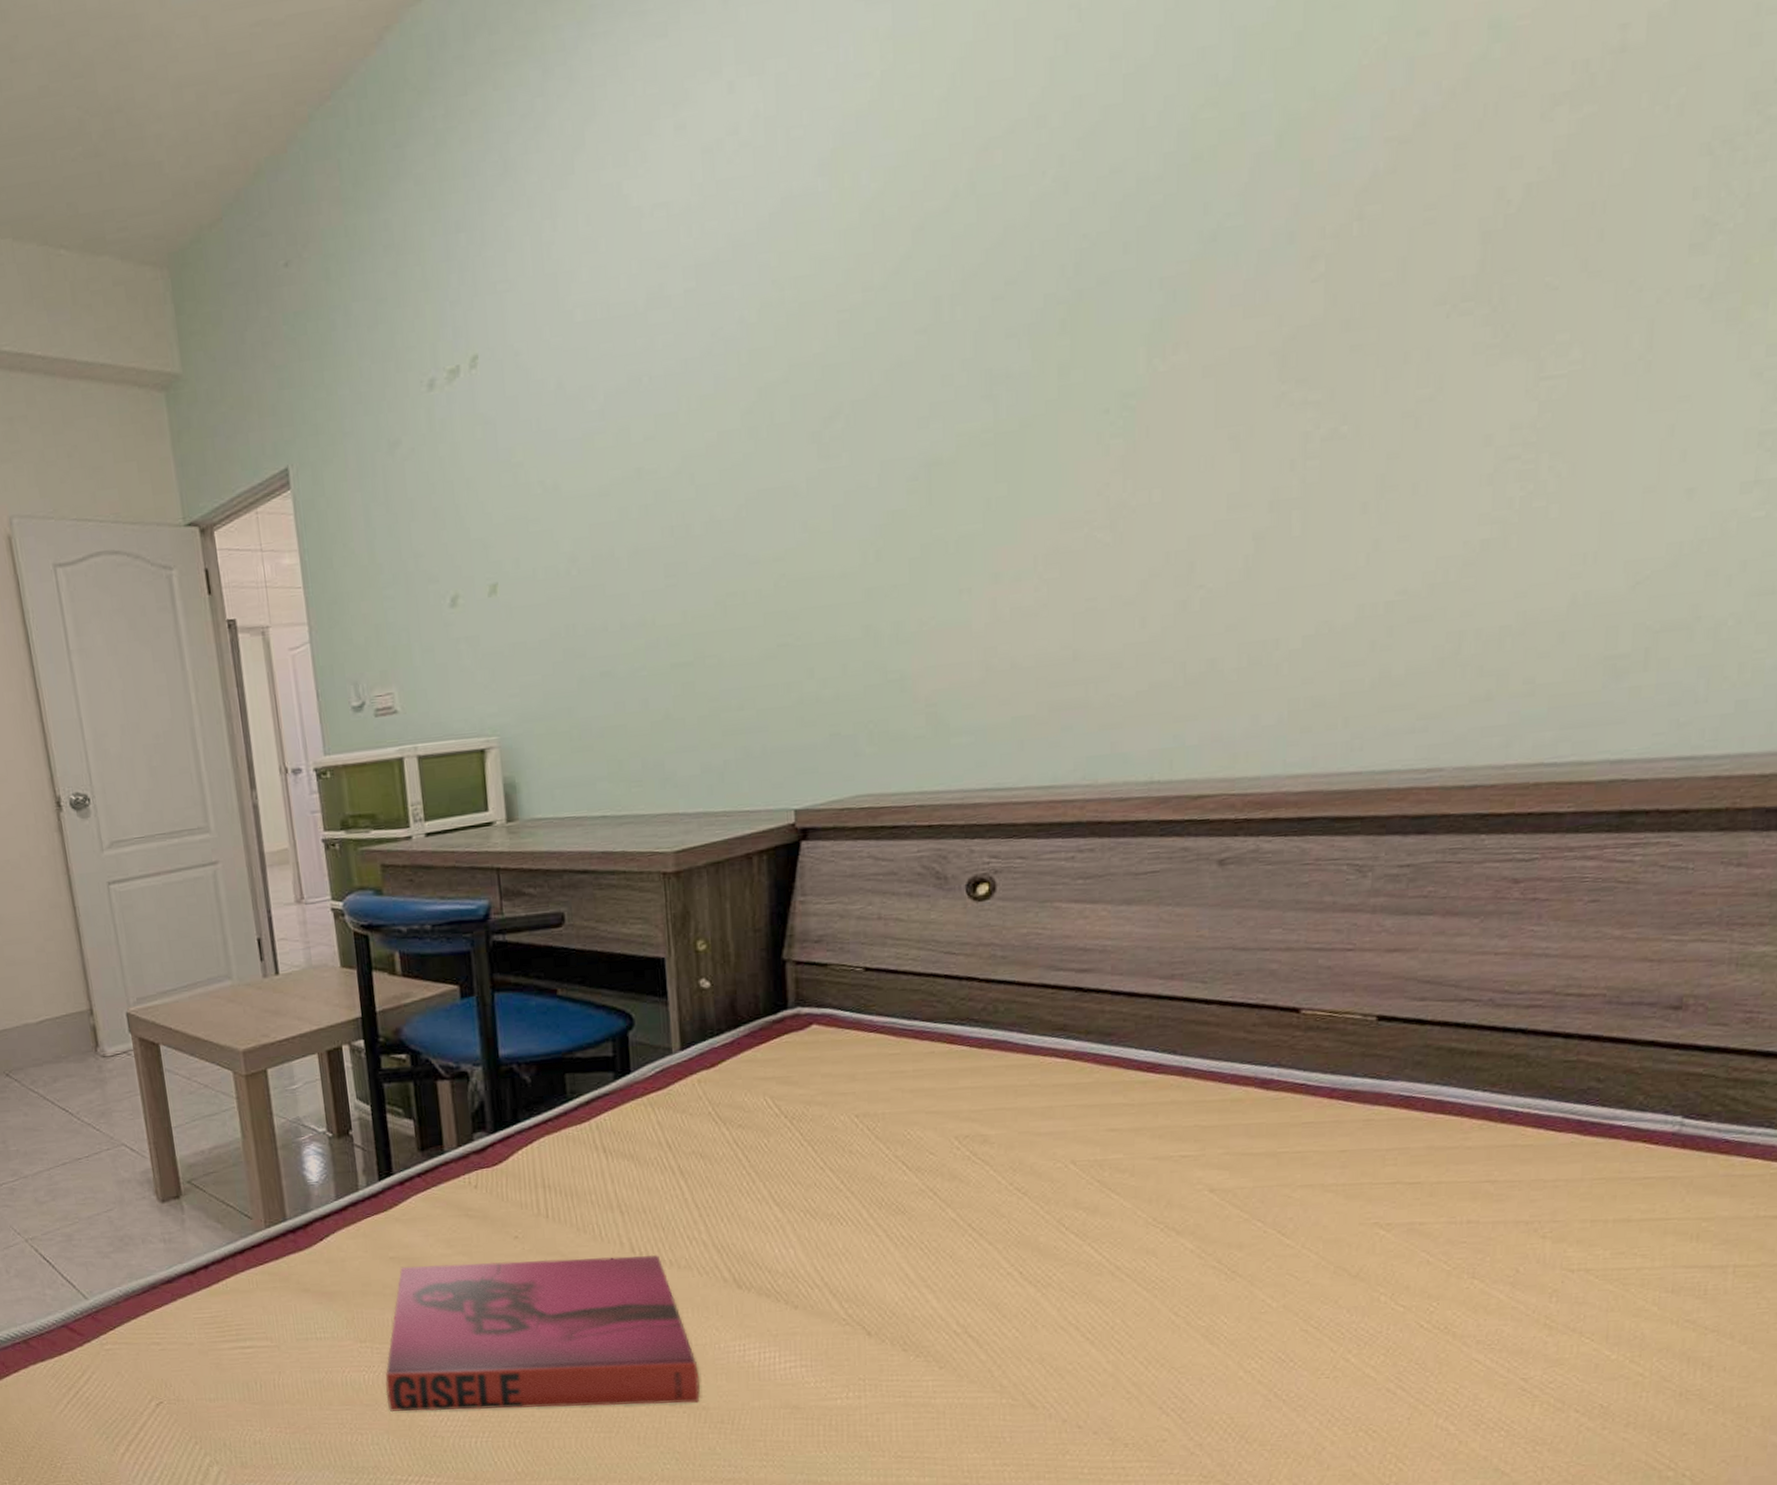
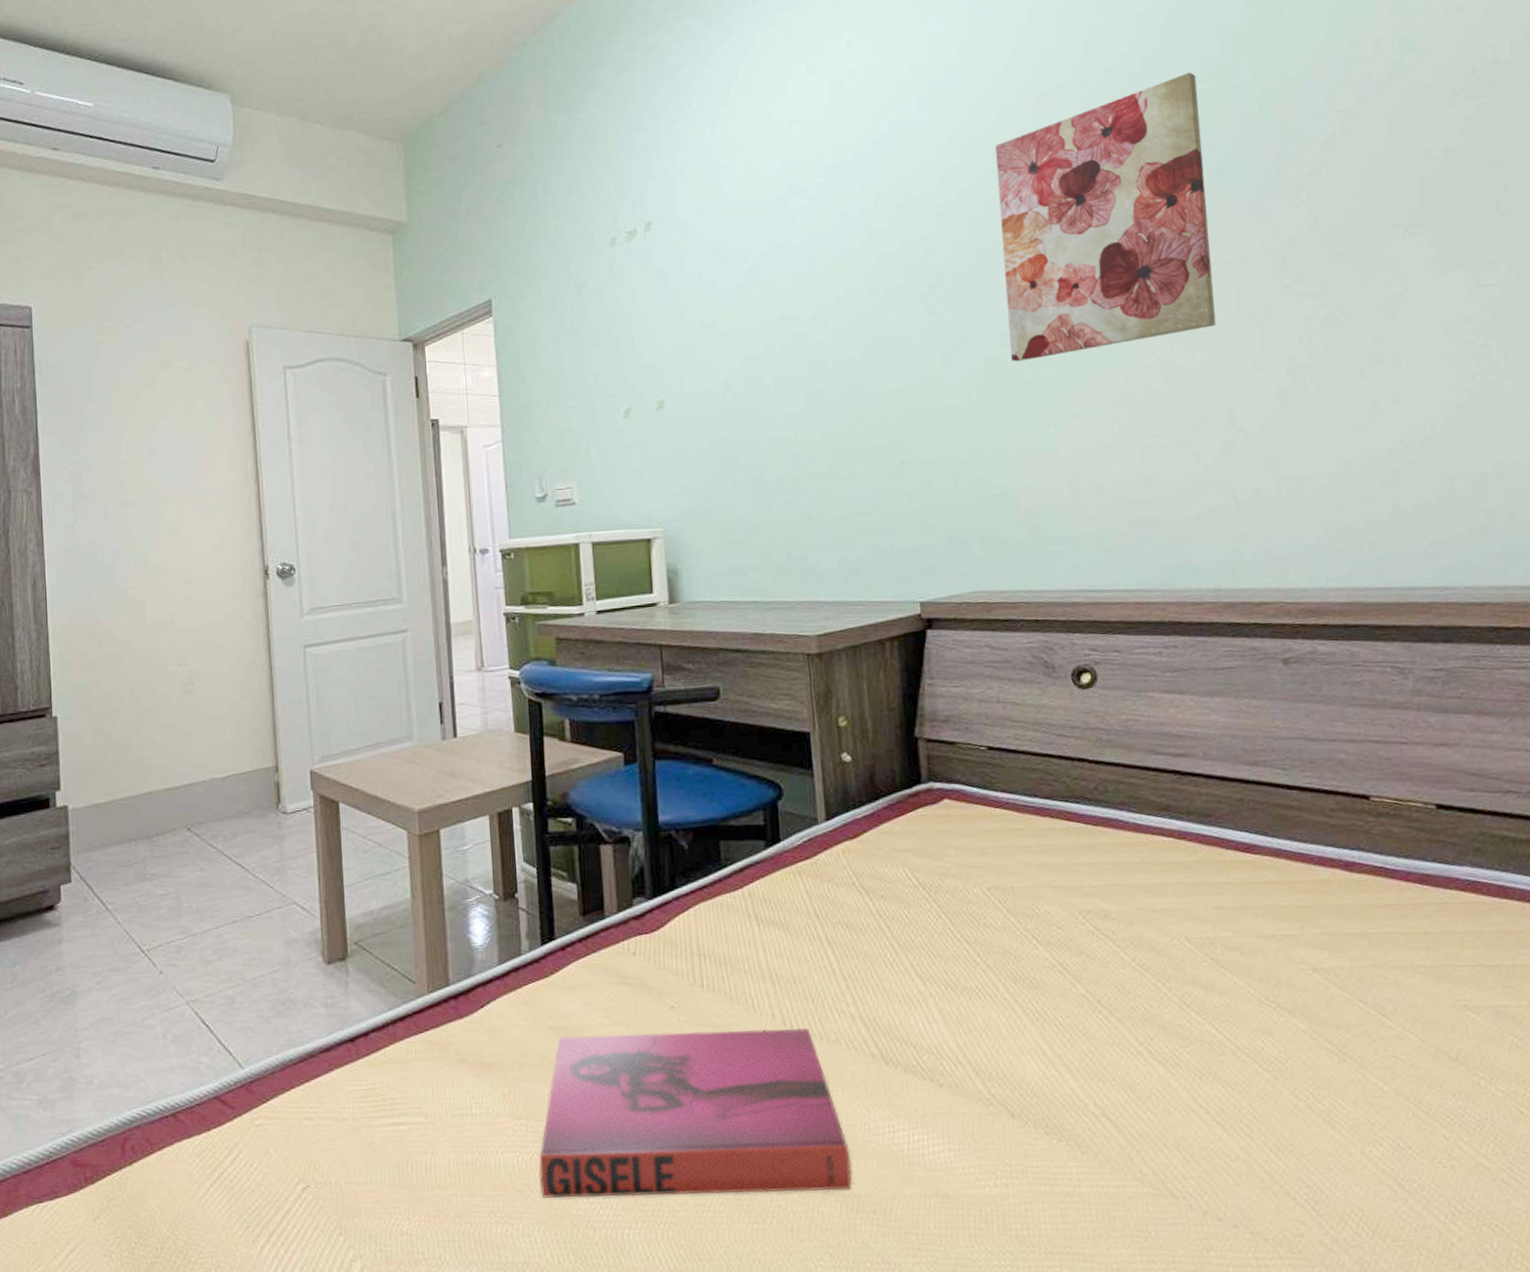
wall art: none [917,95,1196,514] -> present [995,72,1216,362]

